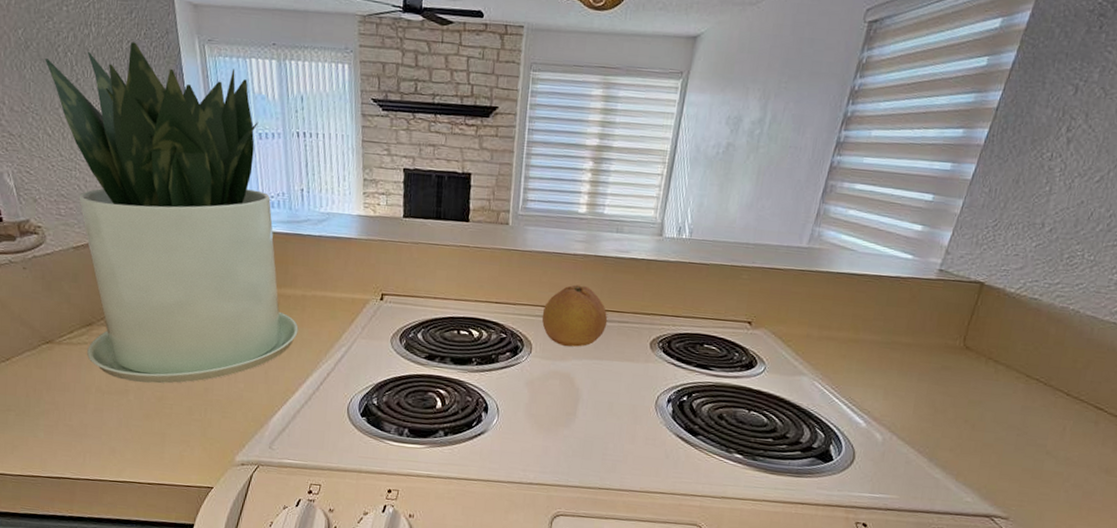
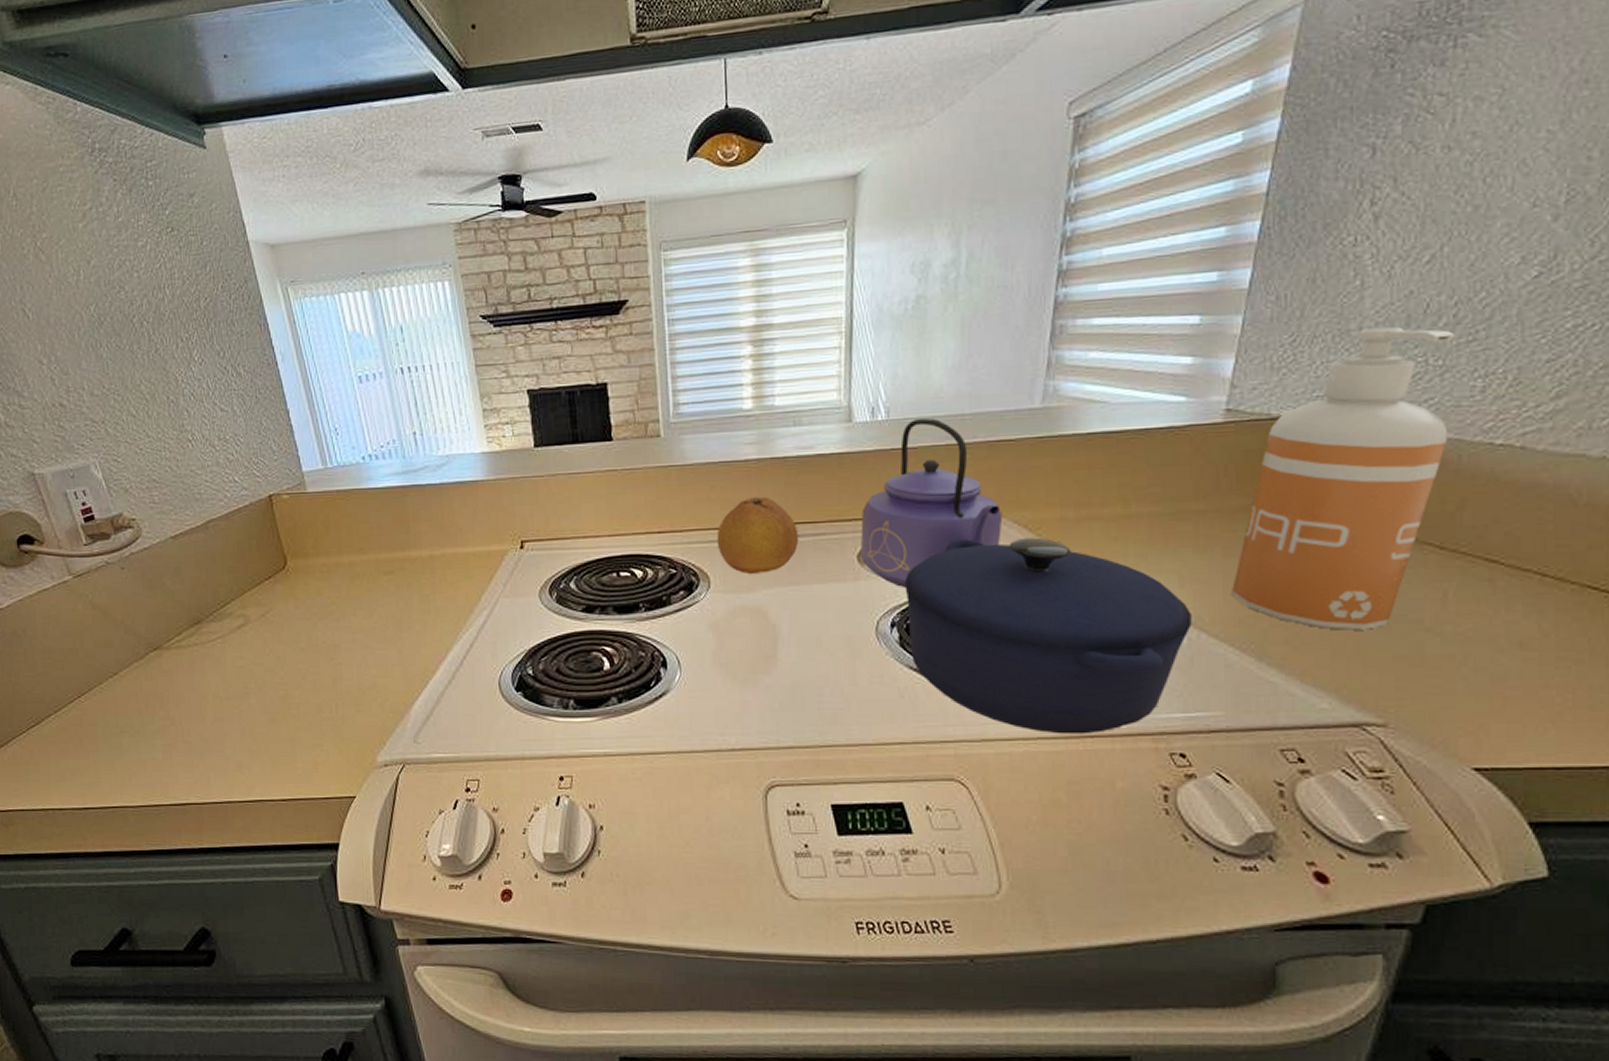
planter: present [45,42,299,384] -> none [120,298,431,681]
kettle: none [652,242,765,374] -> present [859,418,1003,589]
cooking pot: none [679,341,889,501] -> present [904,537,1192,734]
soap dispenser: none [918,224,1106,448] -> present [1230,327,1455,630]

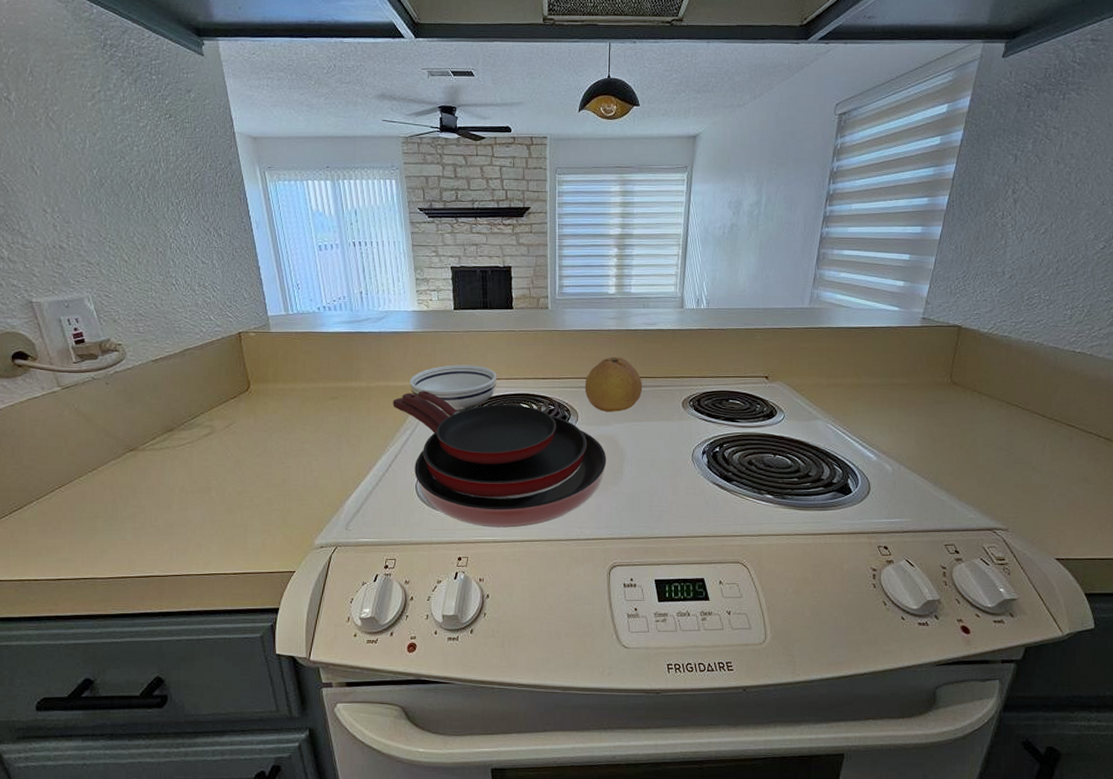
frying pan: none [463,557,754,736] -> present [393,391,607,528]
bowl: none [482,519,597,584] -> present [409,365,497,412]
kettle: present [859,418,1003,589] -> none [684,310,780,427]
cooking pot: present [904,537,1192,734] -> none [713,395,896,532]
soap dispenser: present [1230,327,1455,630] -> none [920,272,1056,467]

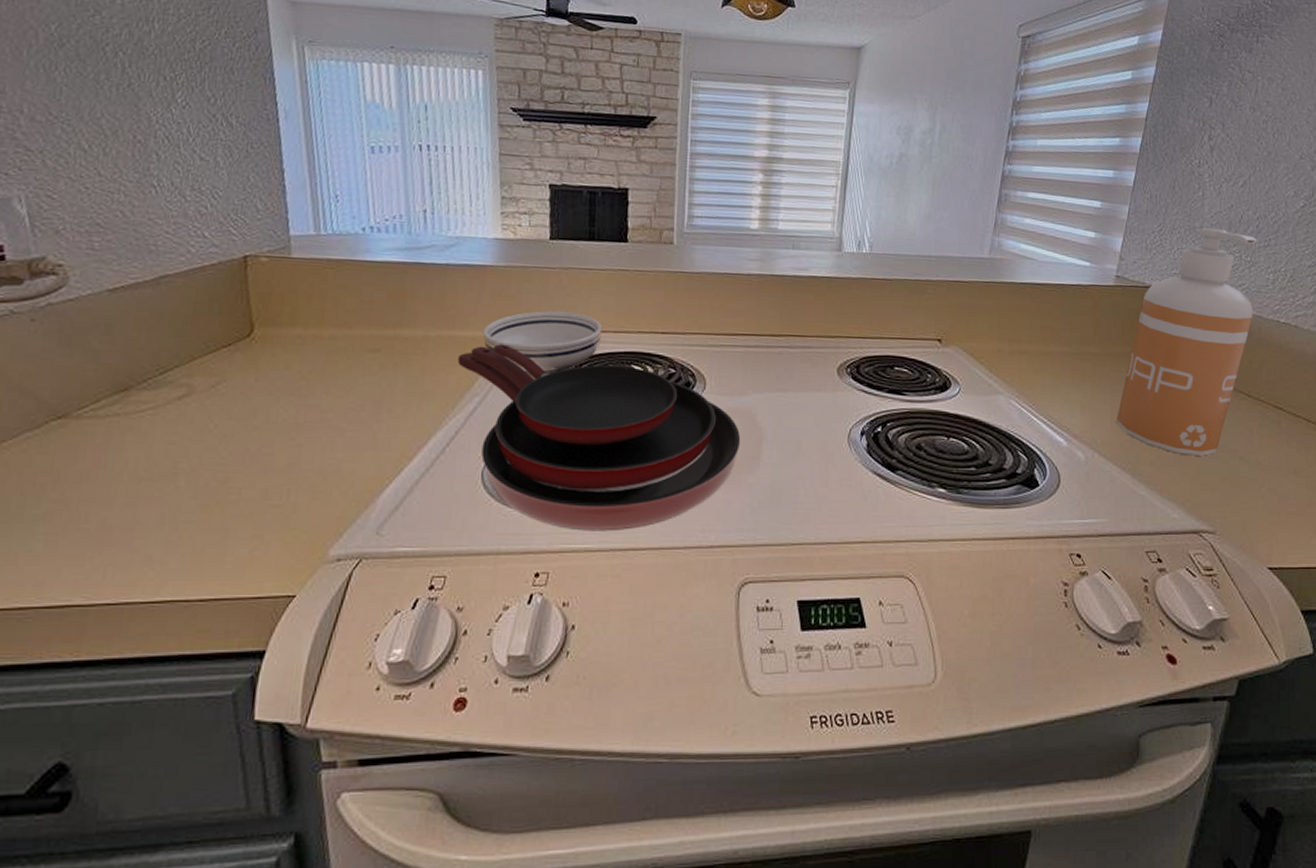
fruit: present [584,357,643,413] -> none [715,308,789,380]
soap dispenser: none [920,272,1056,467] -> present [1115,228,1257,456]

